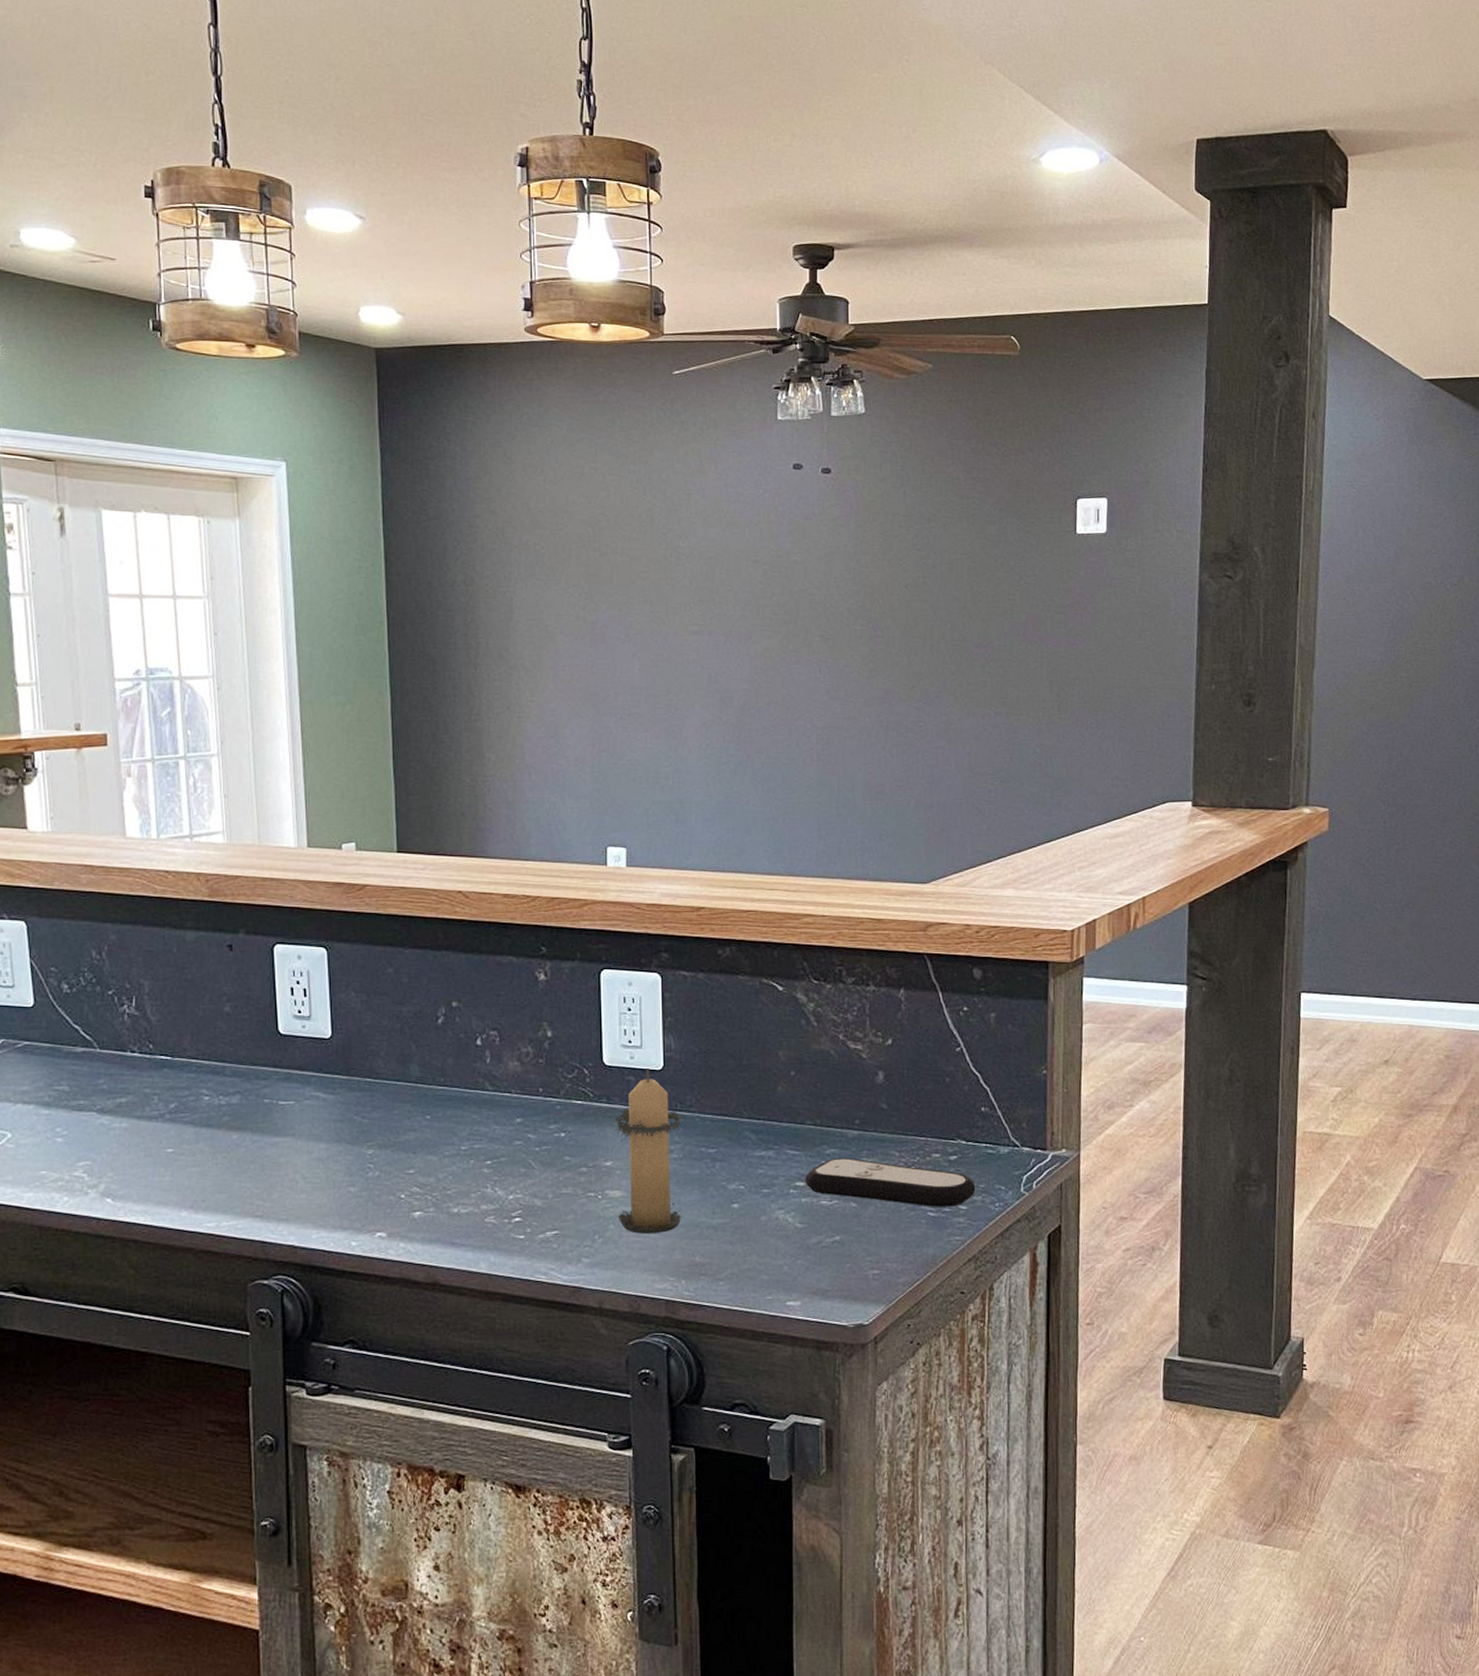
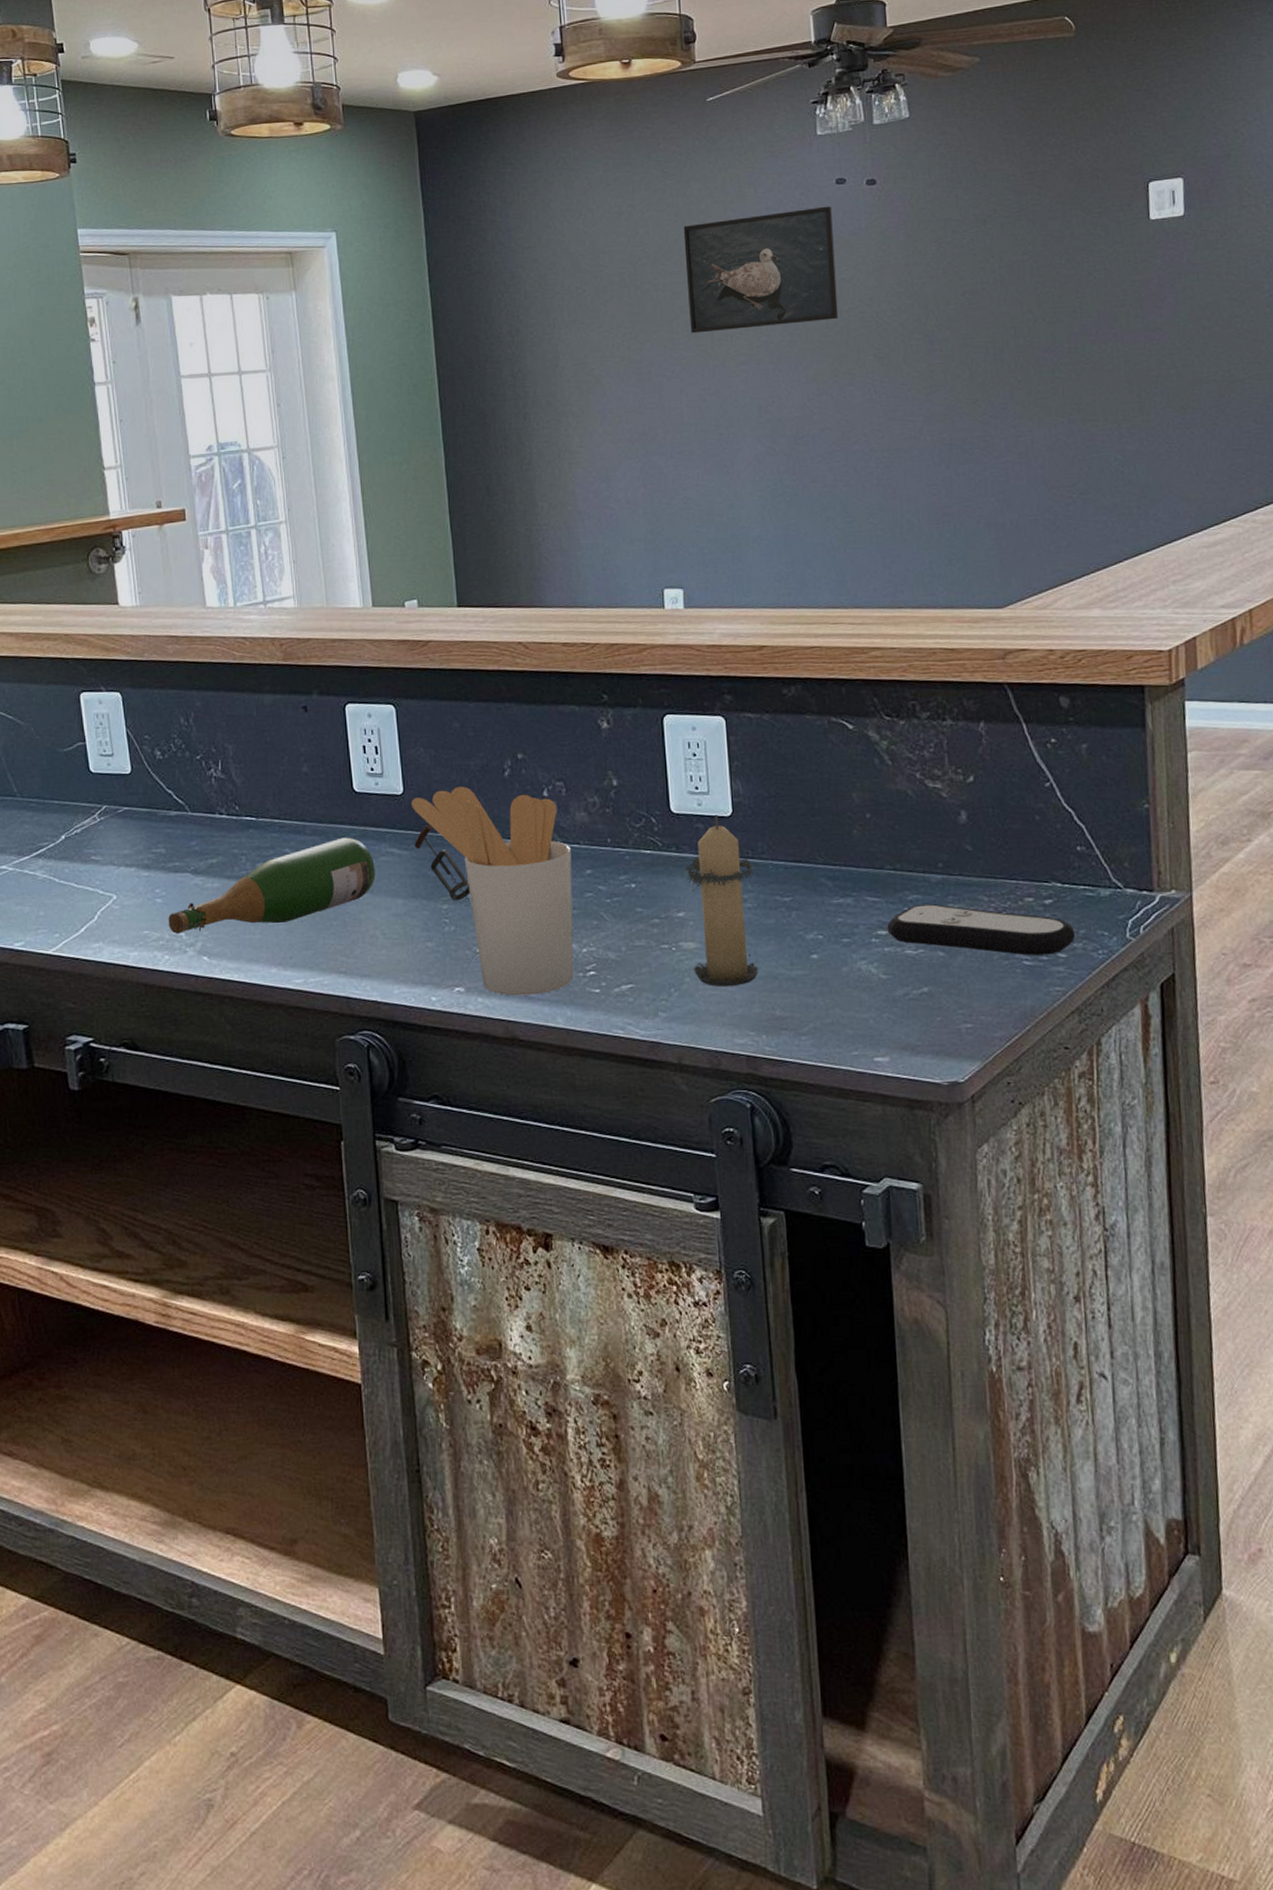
wine bottle: none [69,1069,397,1175] -> present [168,824,471,934]
utensil holder: none [340,1032,502,1242] -> present [412,786,574,996]
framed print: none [644,489,789,600] -> present [683,206,839,334]

